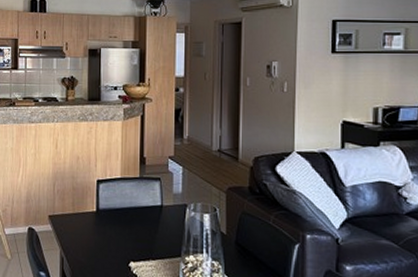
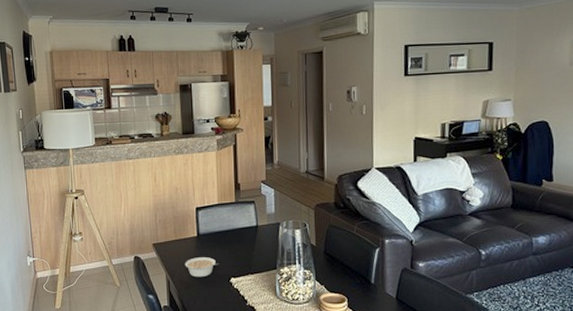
legume: none [81,235,118,258] -> present [184,257,219,278]

